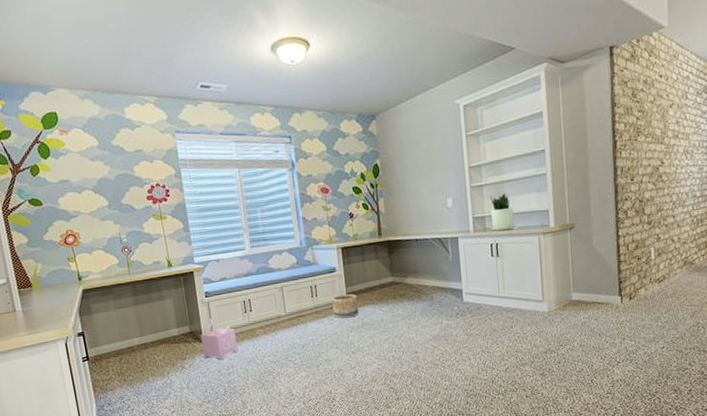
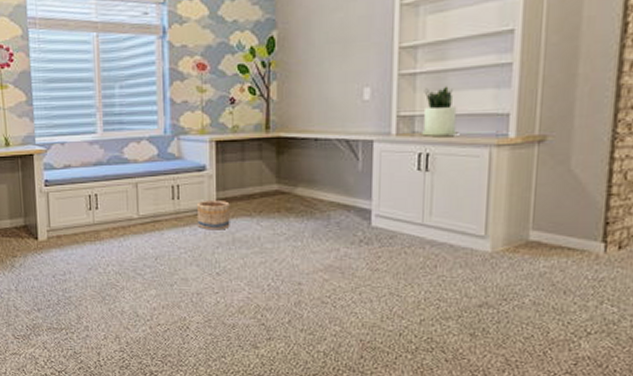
toy box: present [201,317,239,361] -> none [36,211,78,263]

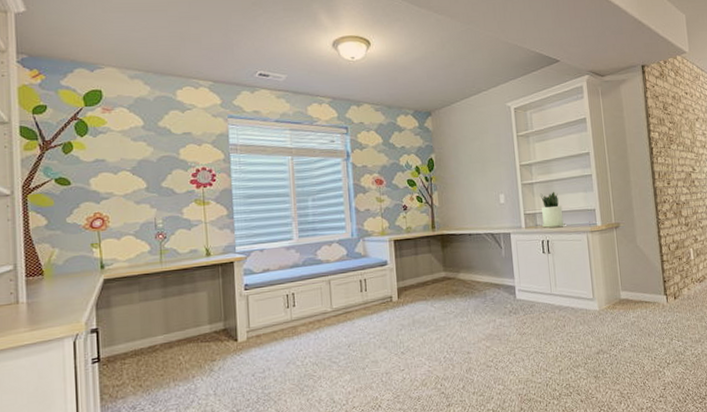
basket: present [196,199,230,230] -> none [381,288,410,316]

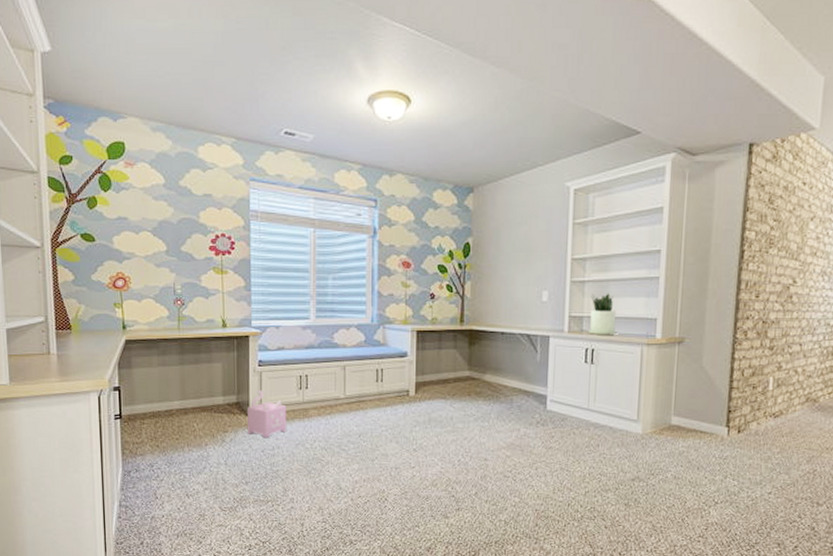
toy box: none [235,313,277,362] -> present [248,389,287,439]

